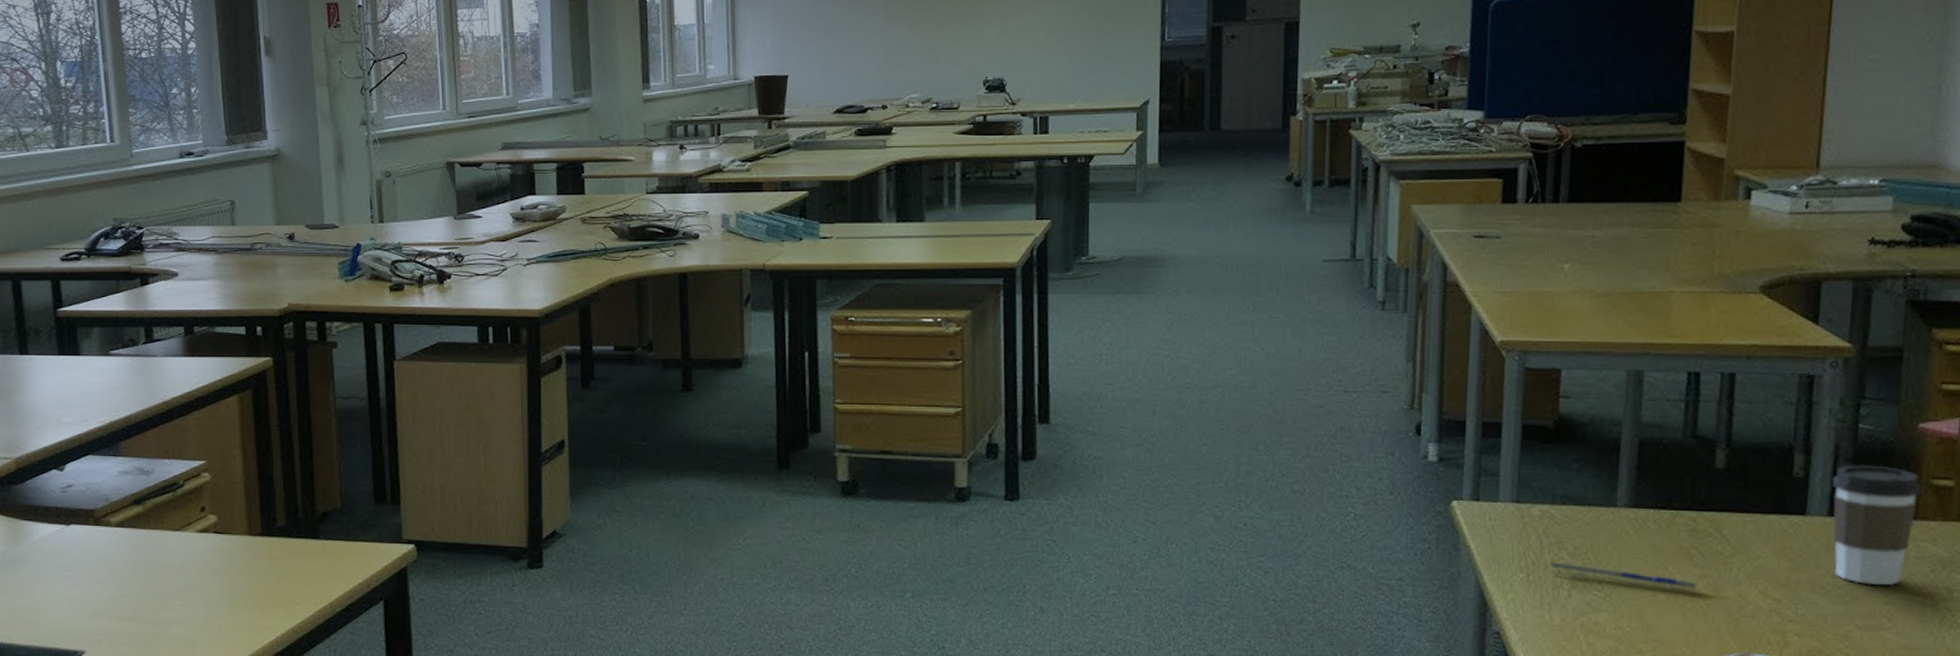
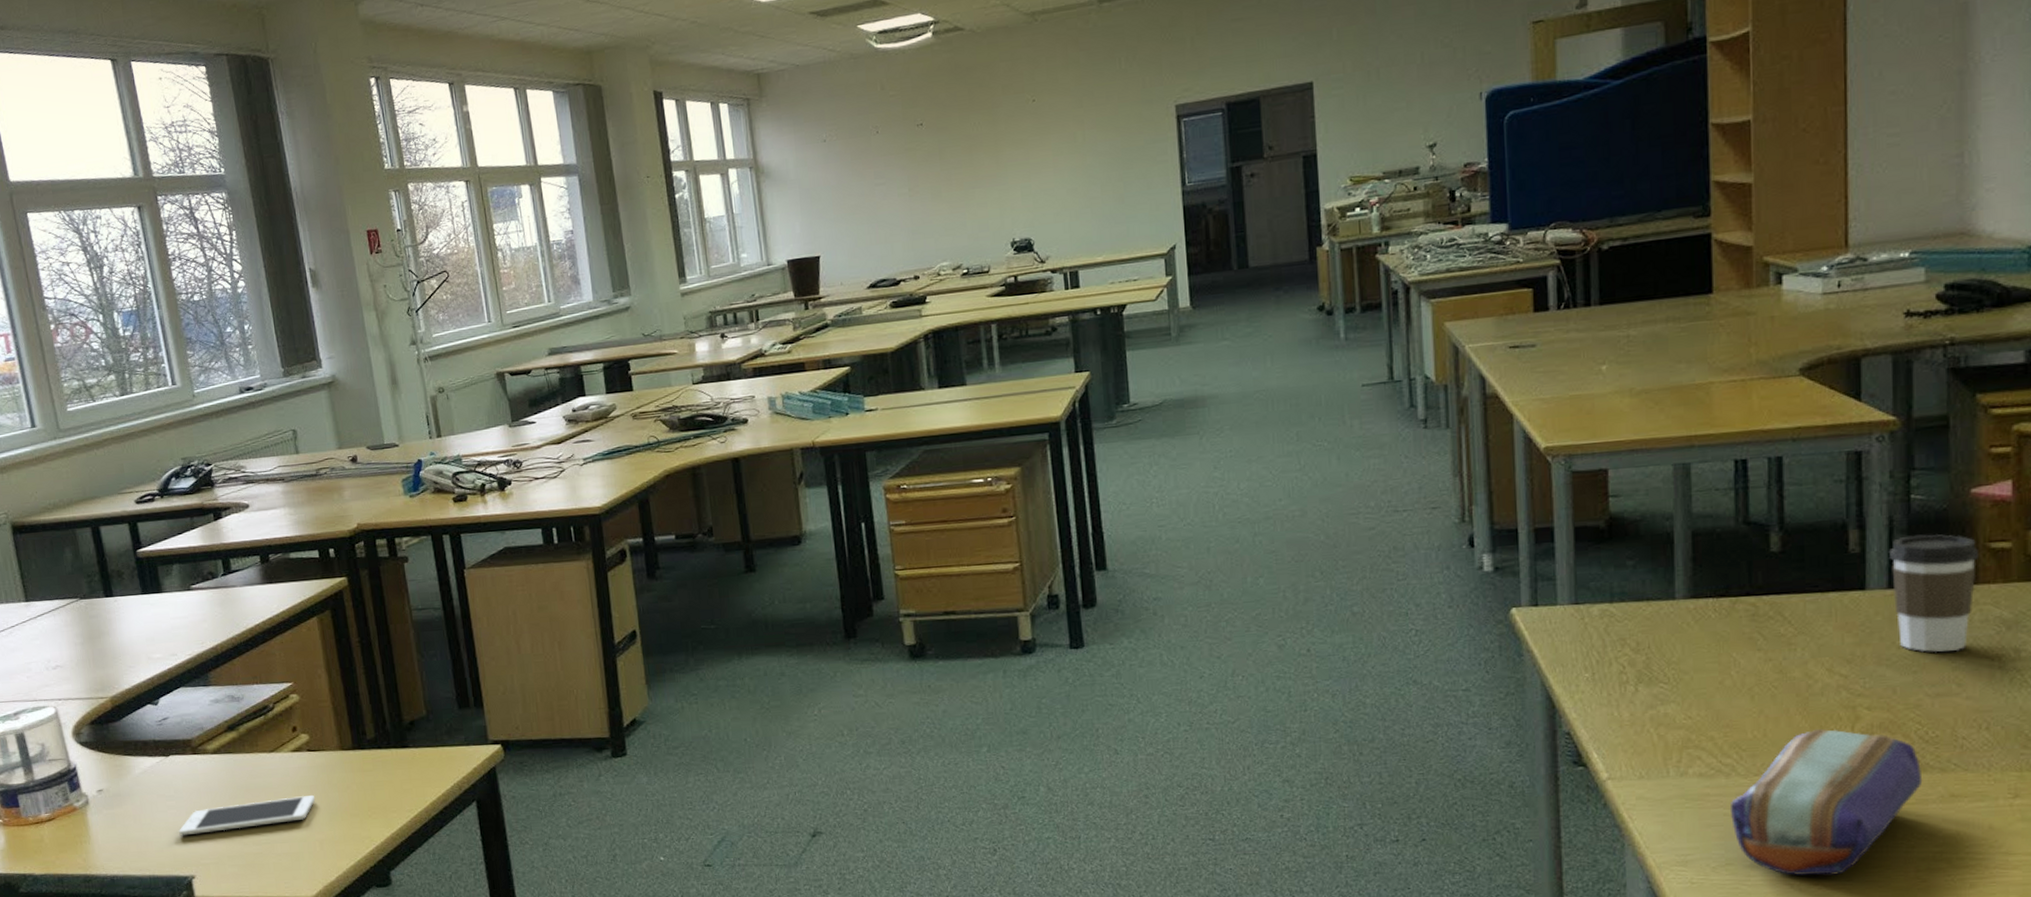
cell phone: none [73,579,217,609] -> present [179,795,315,836]
pen: present [1546,562,1697,589] -> none [1610,658,1763,673]

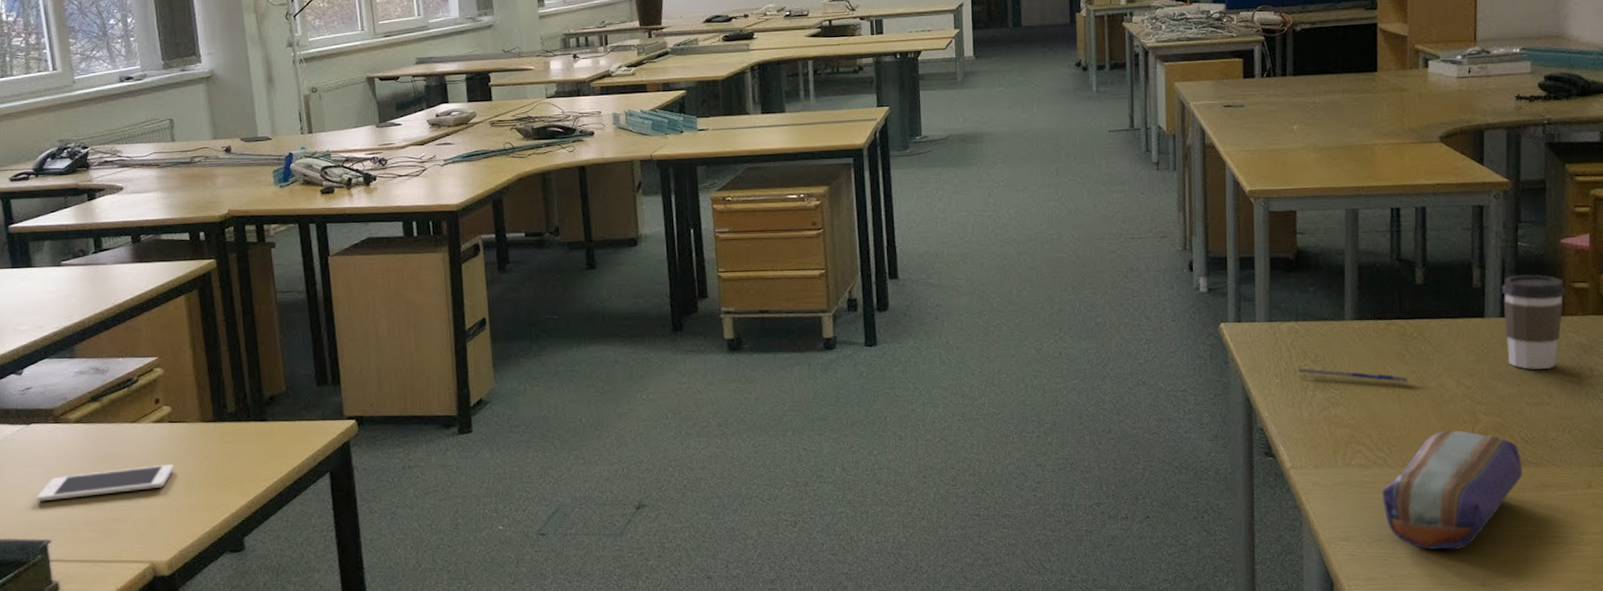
pen: none [1610,658,1763,673] -> present [1295,368,1409,383]

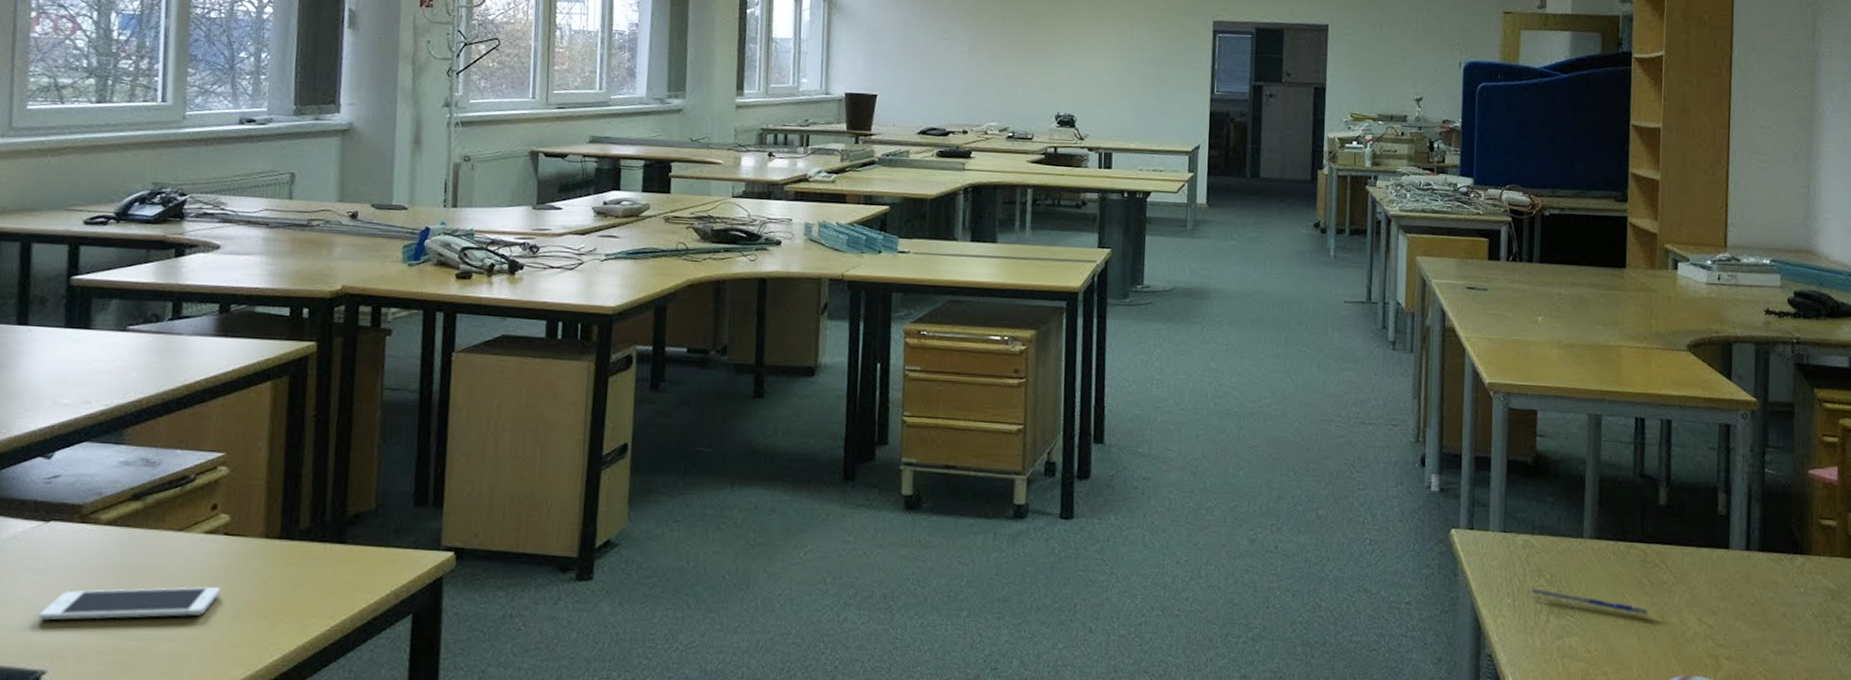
coffee cup: present [1501,274,1565,370] -> none [1747,505,1812,614]

